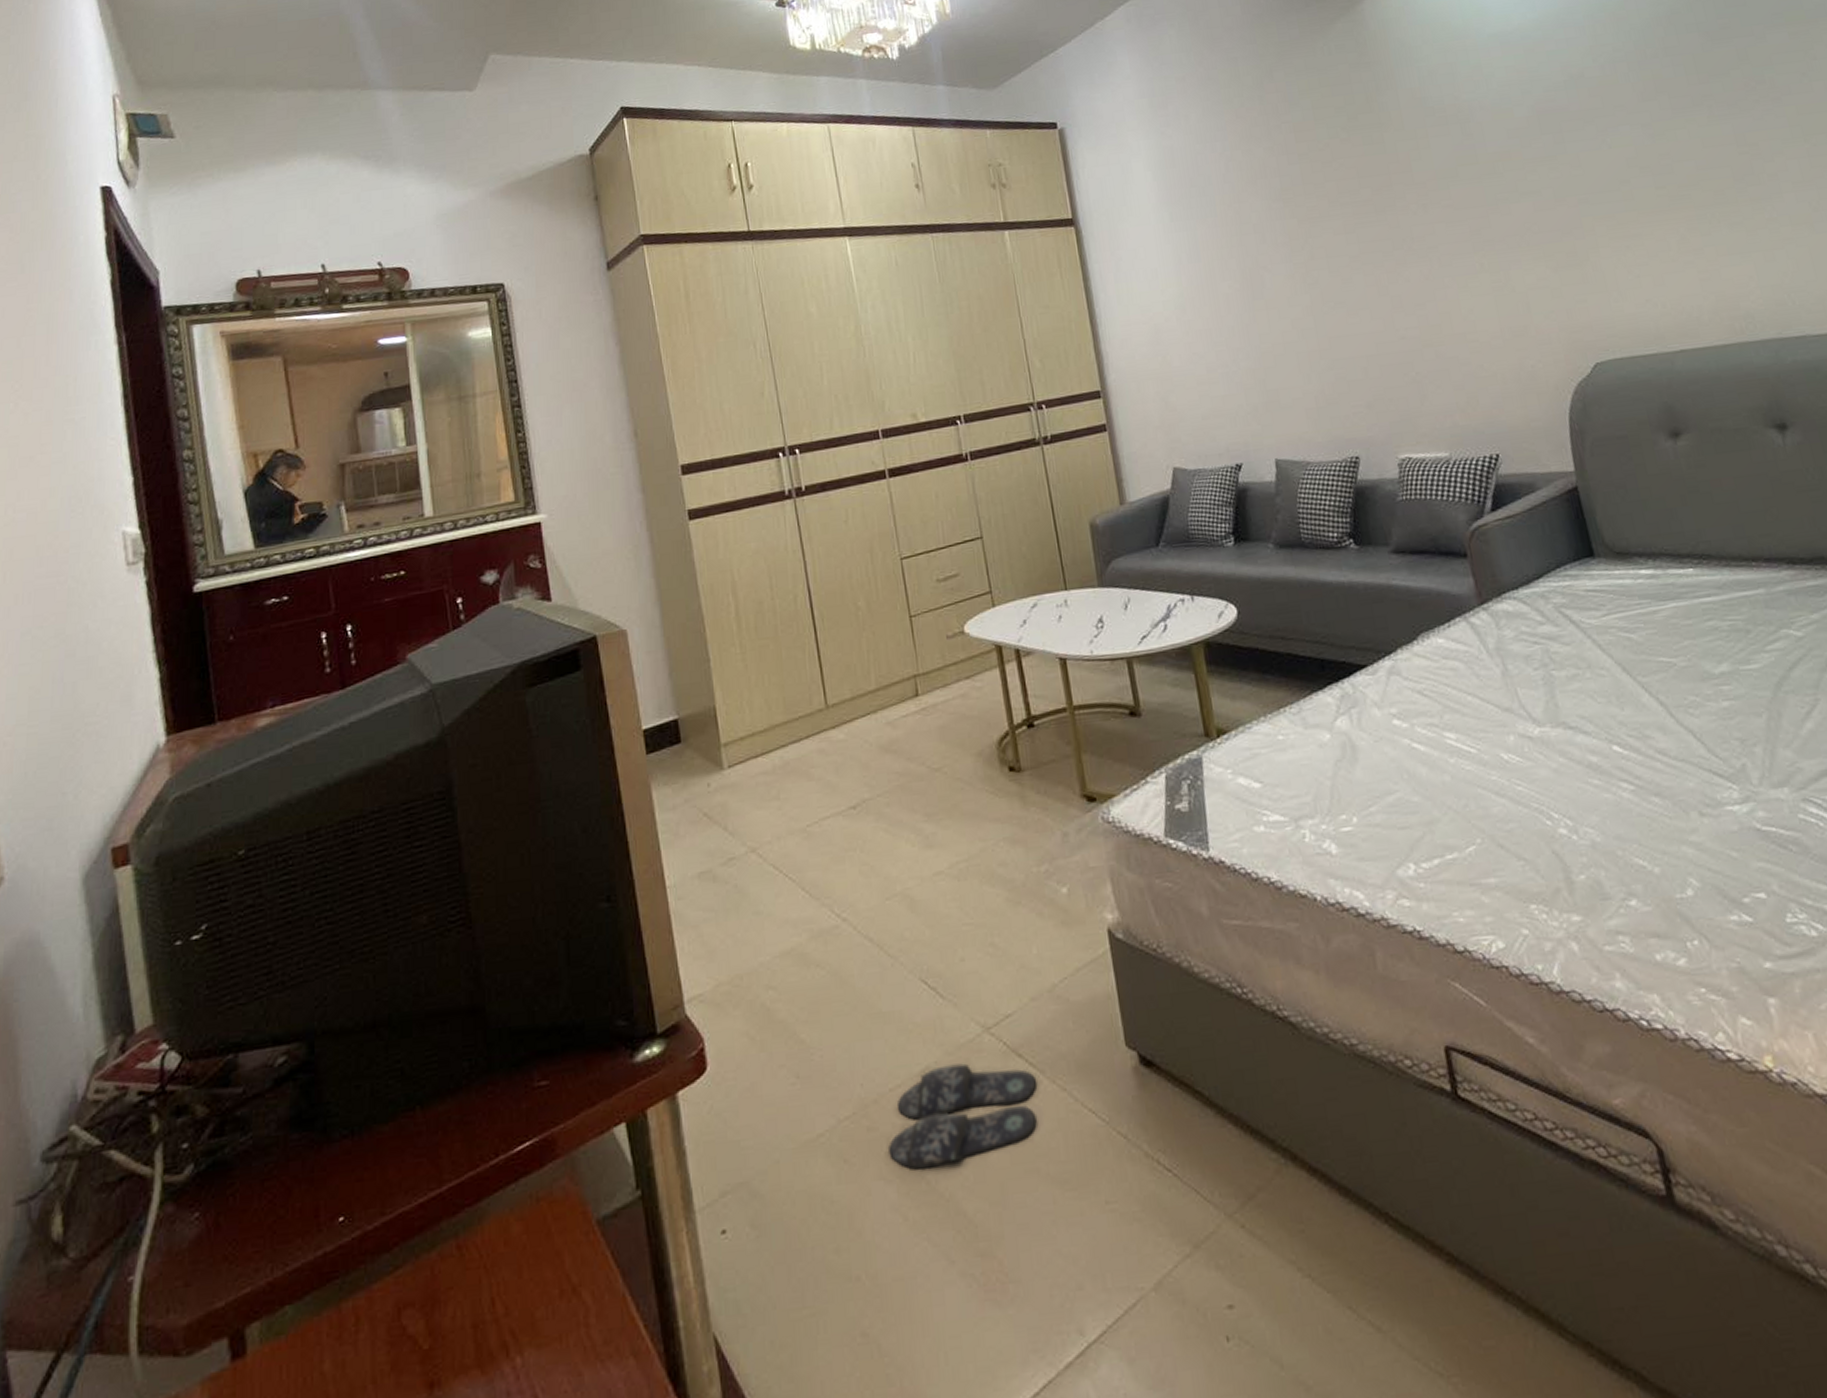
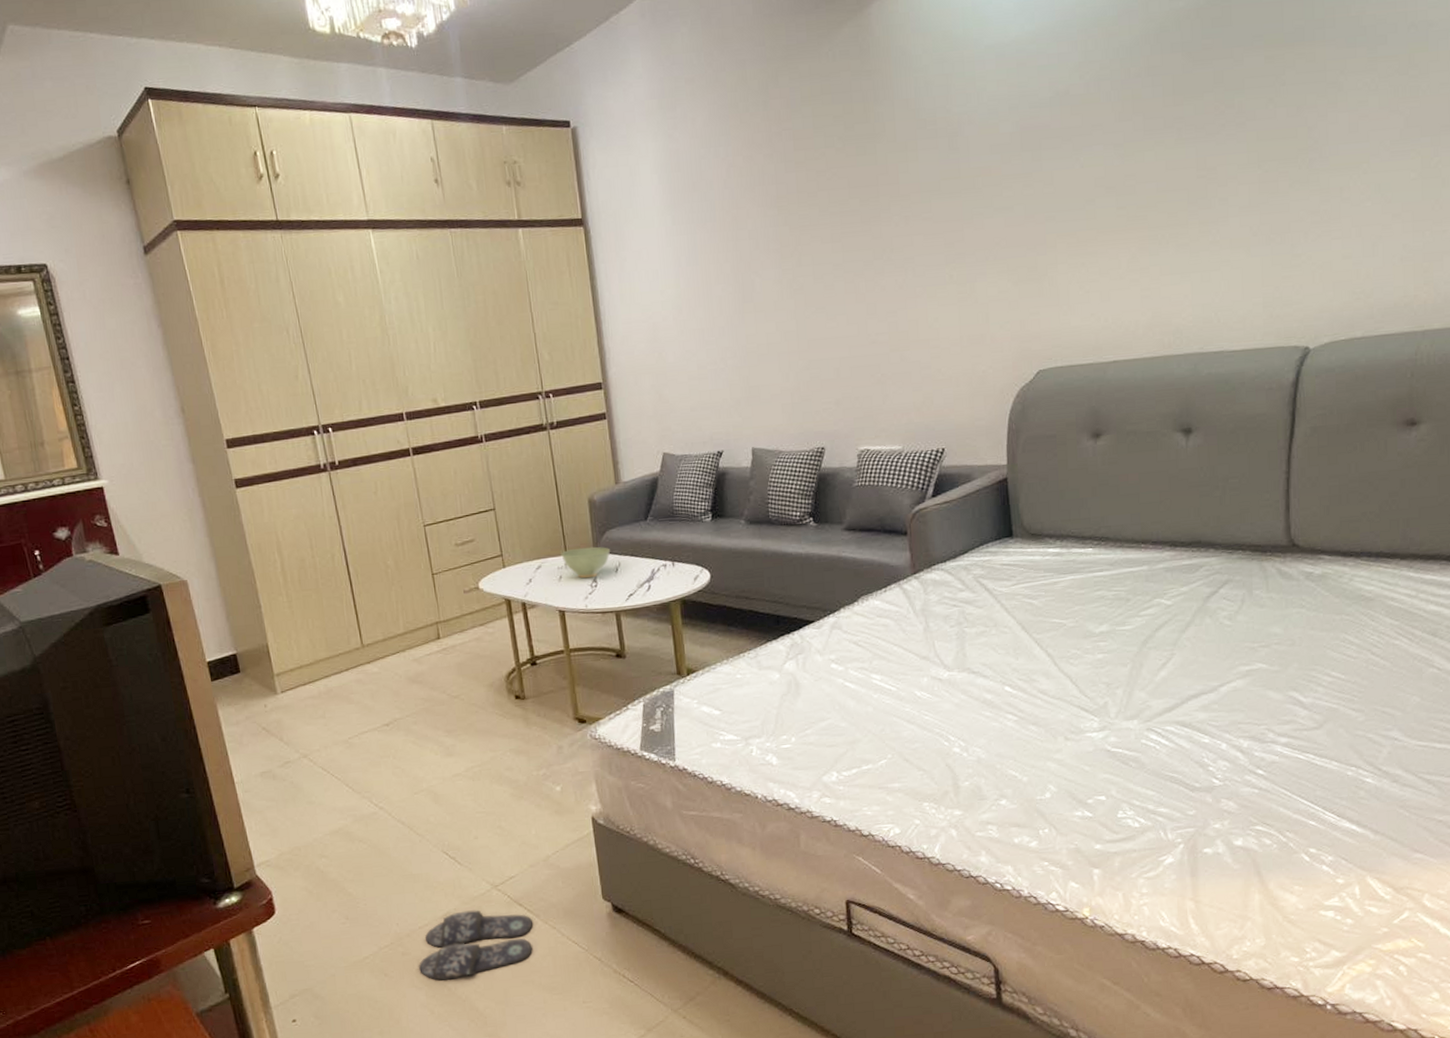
bowl: none [1059,579,1118,618] -> present [561,547,611,579]

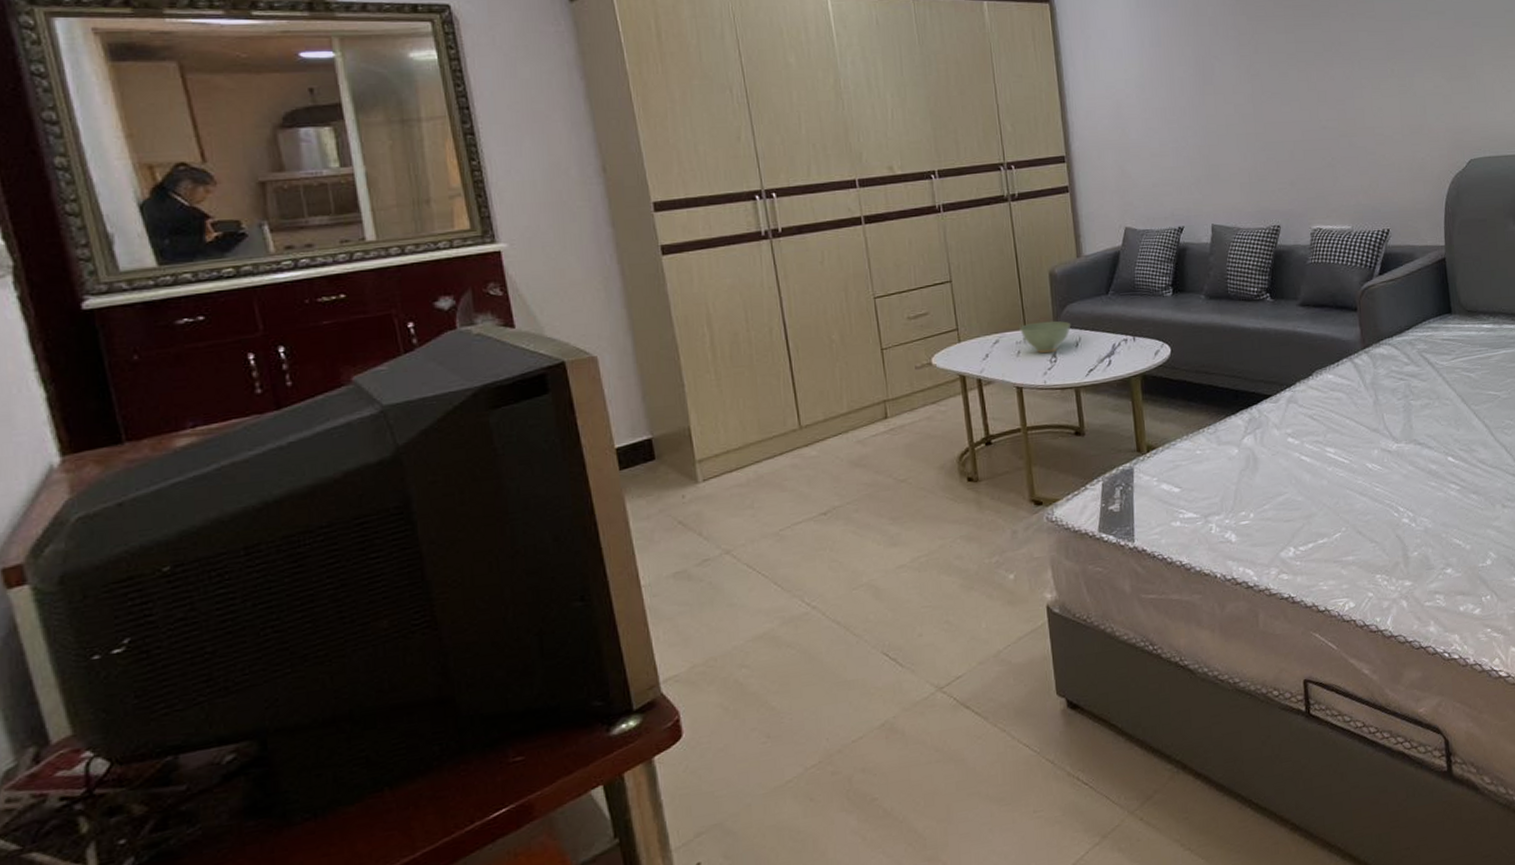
slippers: present [418,910,533,981] -> none [849,716,980,802]

